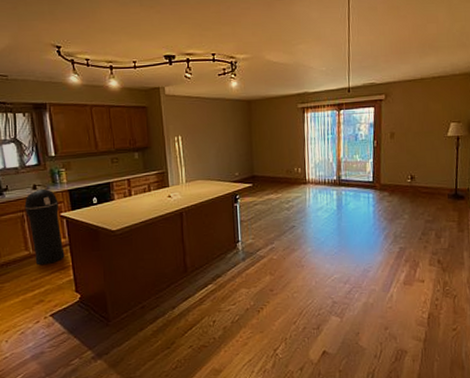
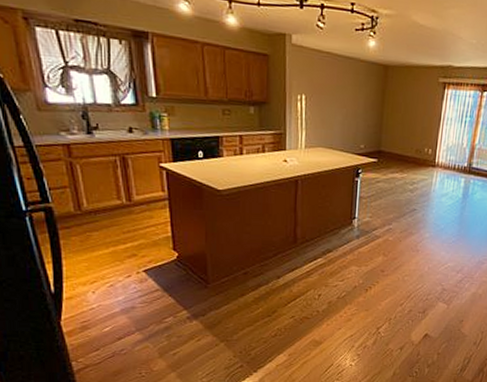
trash can: present [24,188,65,266] -> none [118,132,163,218]

